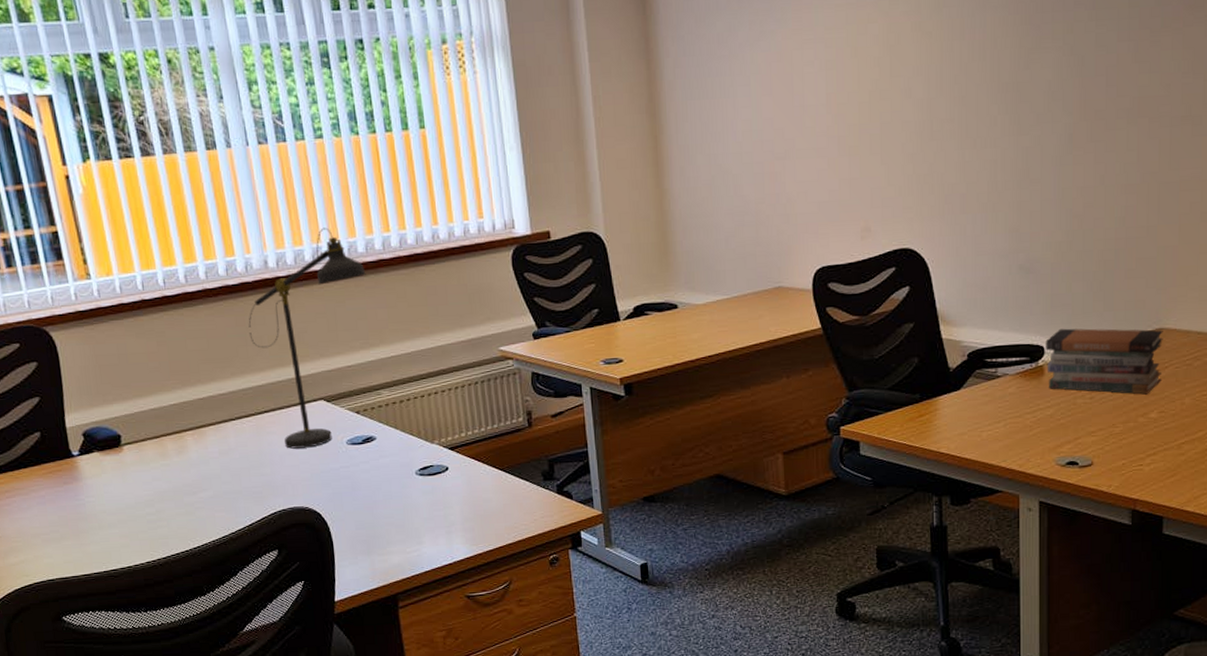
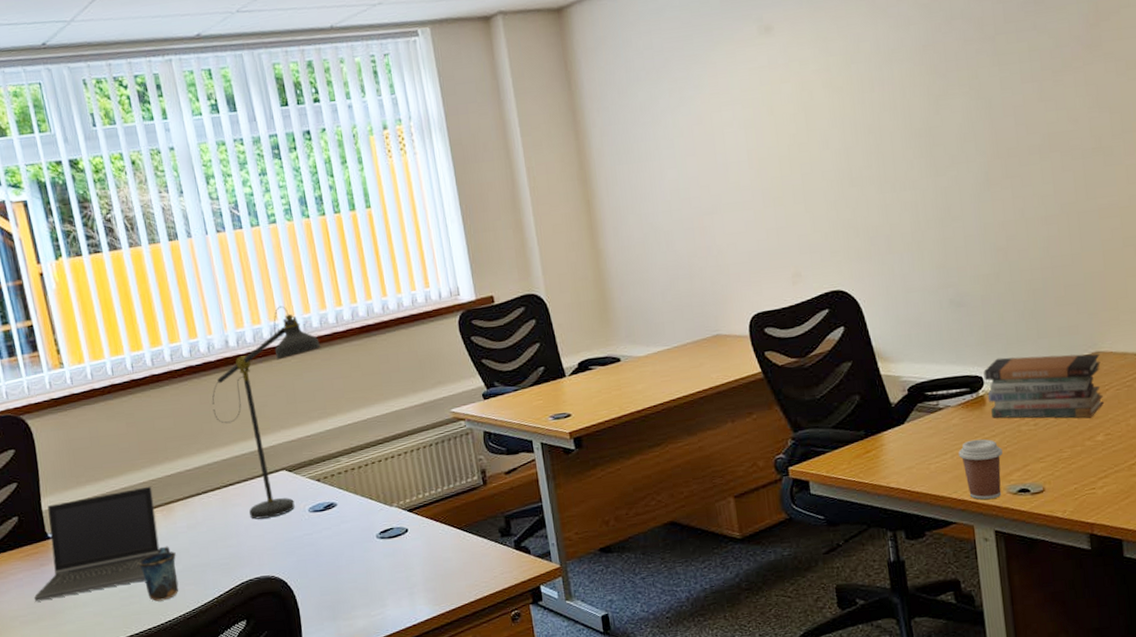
laptop computer: none [56,408,190,520] -> present [33,486,160,602]
mug: none [166,471,209,526] -> present [138,546,179,602]
coffee cup: none [1011,409,1055,470] -> present [958,439,1003,500]

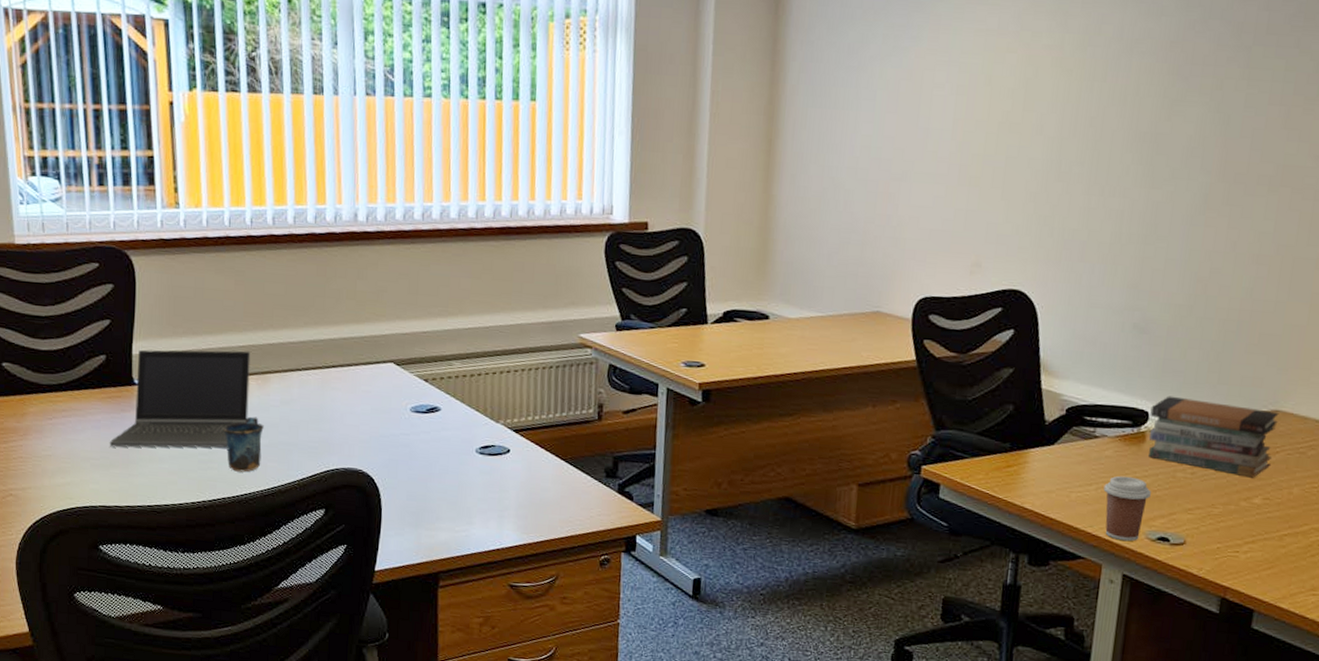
desk lamp: present [212,305,321,519] -> none [328,188,455,410]

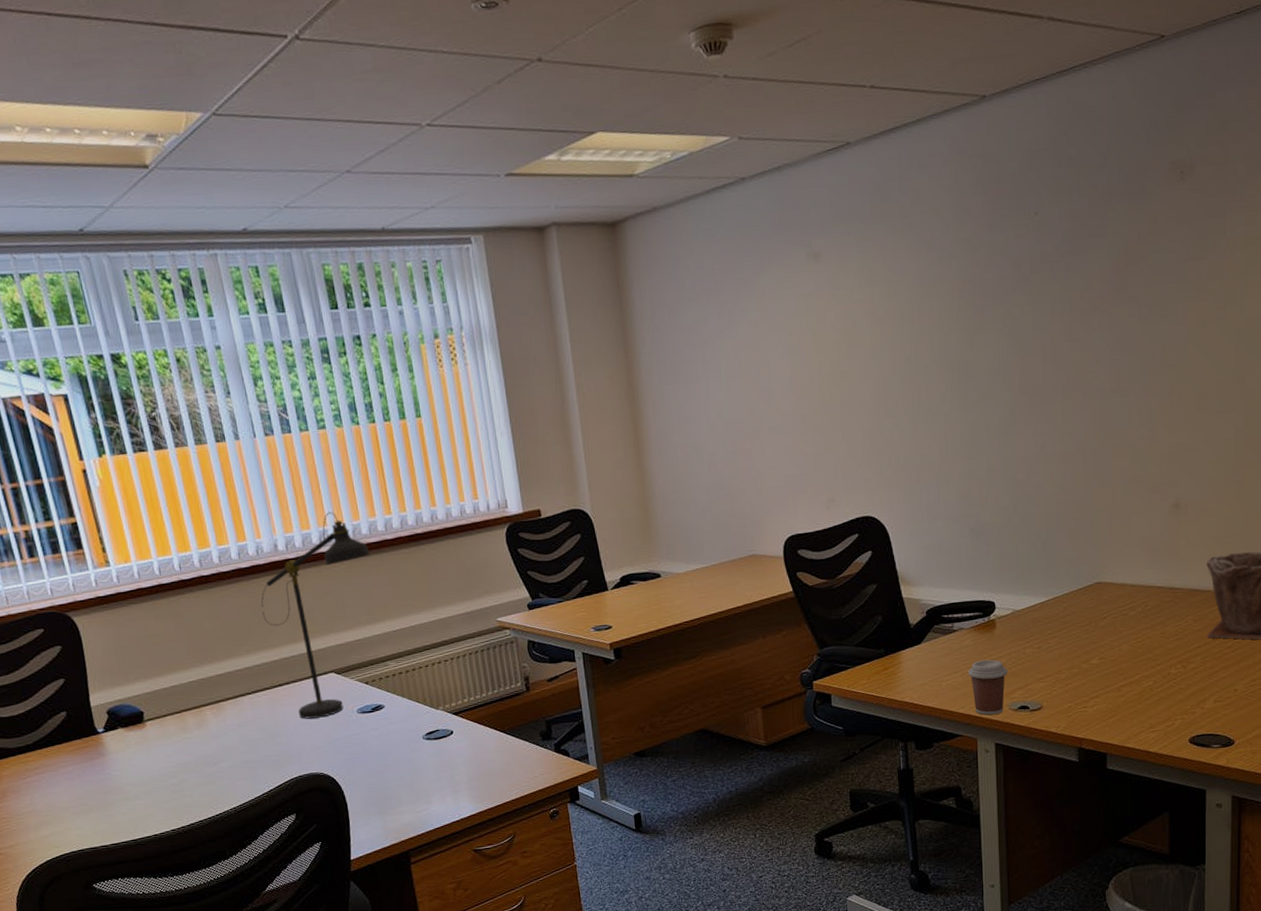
laptop computer: present [109,349,251,448] -> none [84,685,210,794]
mug: present [223,416,264,473] -> none [188,743,230,795]
desk lamp: none [328,188,455,410] -> present [261,512,370,719]
book stack: present [1149,396,1279,478] -> none [996,583,1101,643]

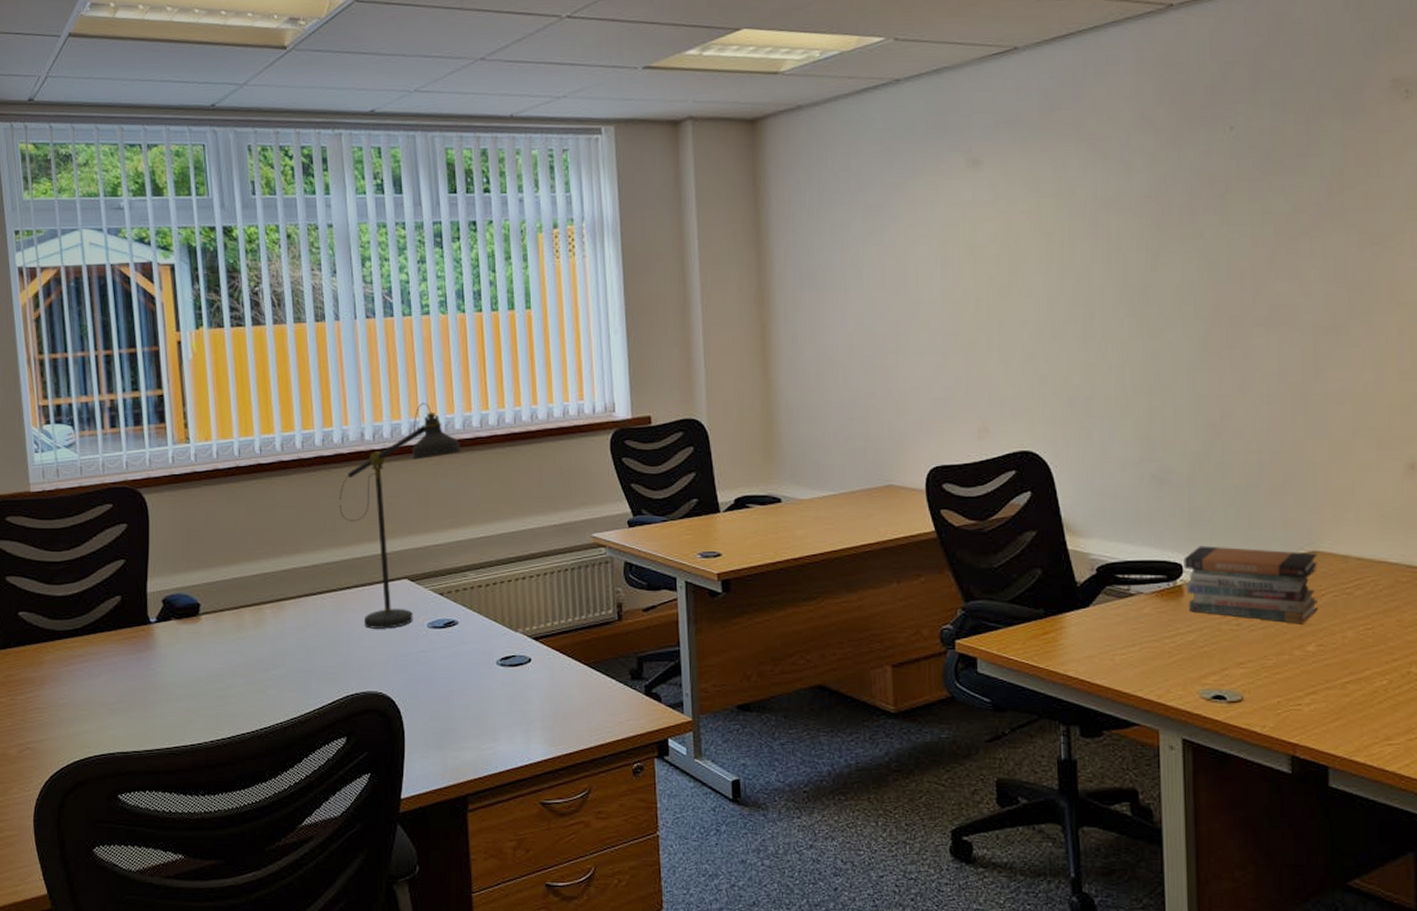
coffee cup: present [968,659,1007,715] -> none [1148,633,1198,702]
book stack: none [996,583,1101,643] -> present [1183,546,1318,624]

